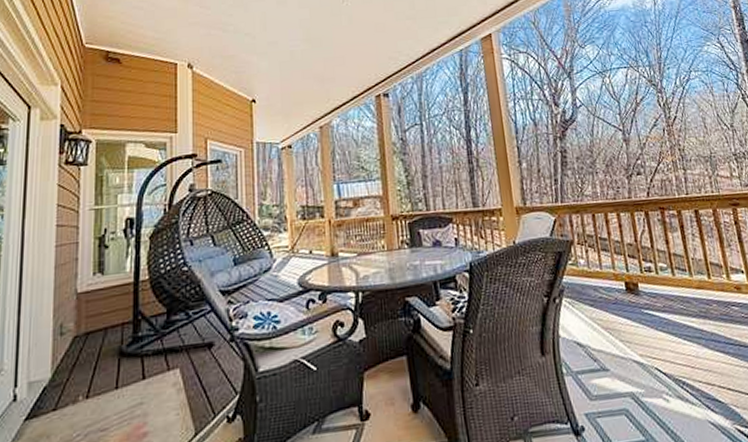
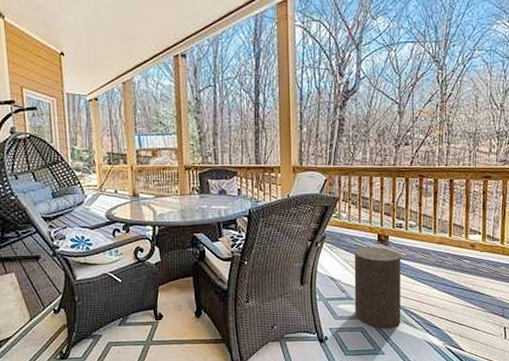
stool: none [600,298,673,409] -> present [354,247,401,329]

